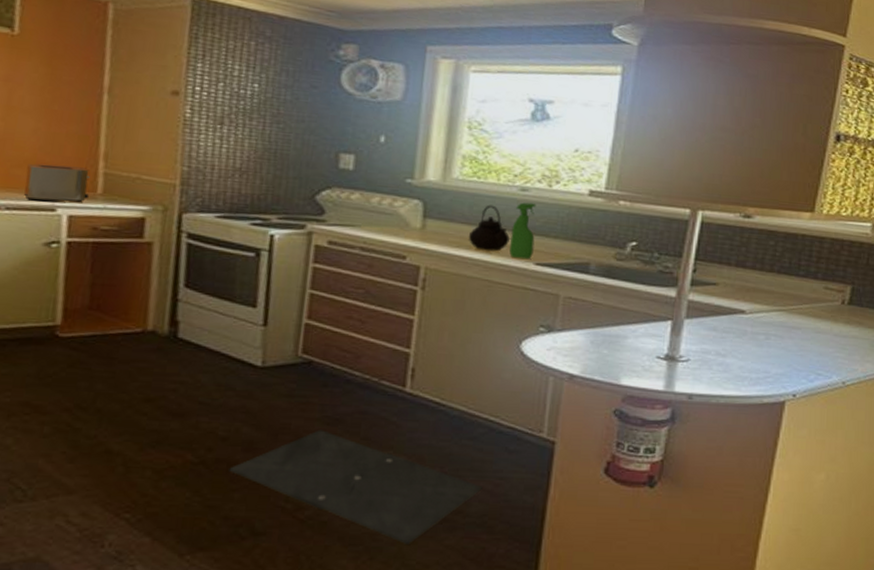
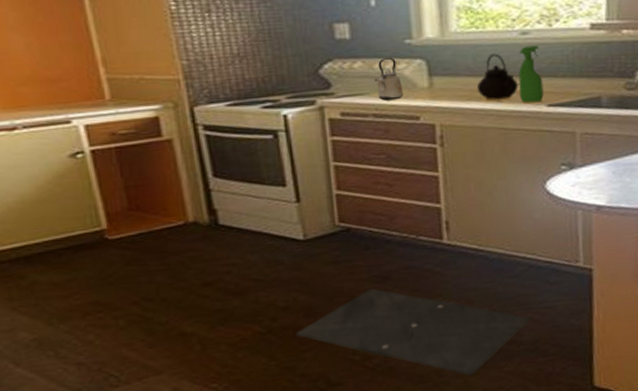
toaster: present [24,163,90,203] -> none [31,76,99,116]
kettle: none [368,194,395,237] -> present [374,58,403,101]

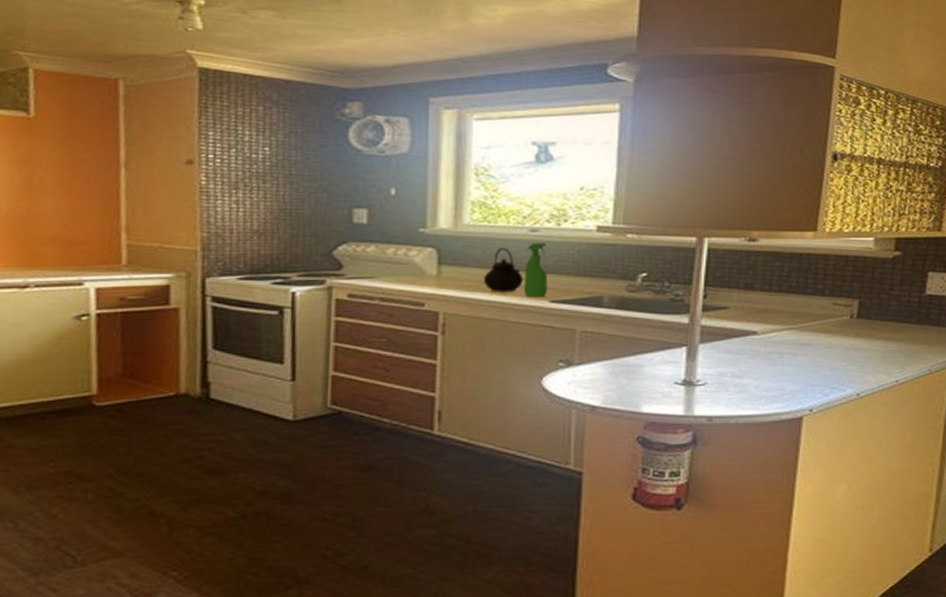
door mat: present [295,288,531,376] -> none [269,477,515,582]
kettle: present [374,58,403,101] -> none [385,245,411,285]

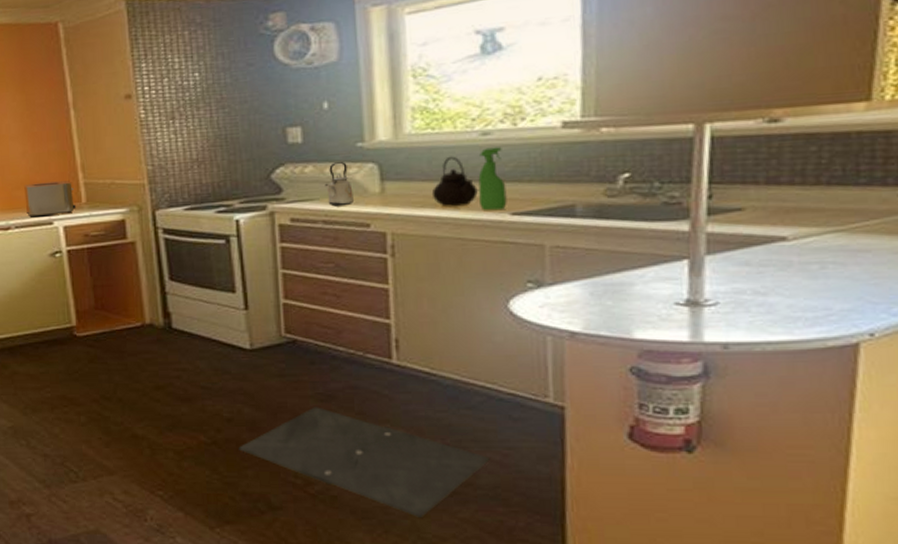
toaster: none [51,240,114,277] -> present [24,181,76,217]
door mat: none [269,477,515,582] -> present [239,407,490,518]
kettle: none [385,245,411,285] -> present [324,162,354,207]

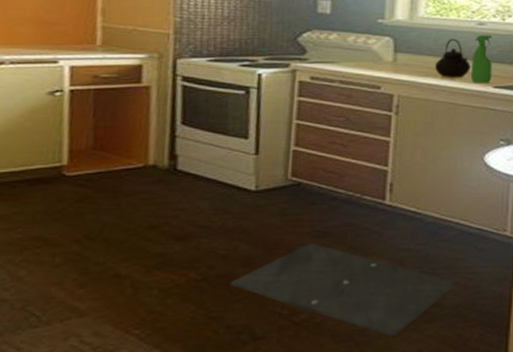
toaster: present [24,181,76,217] -> none [27,21,89,55]
kettle: present [324,162,354,207] -> none [345,33,370,70]

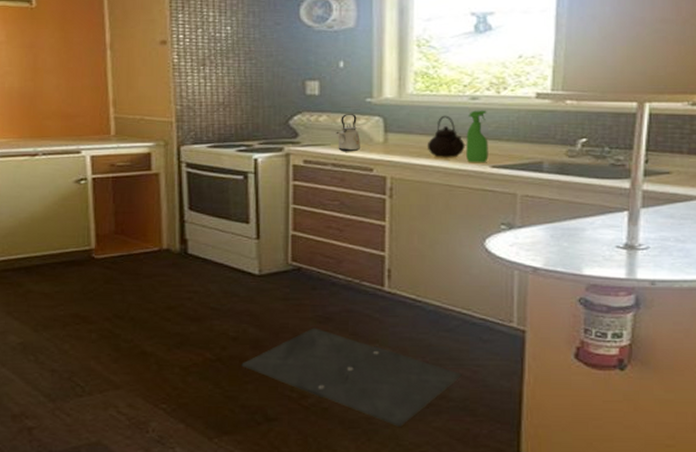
kettle: none [345,33,370,70] -> present [336,114,360,152]

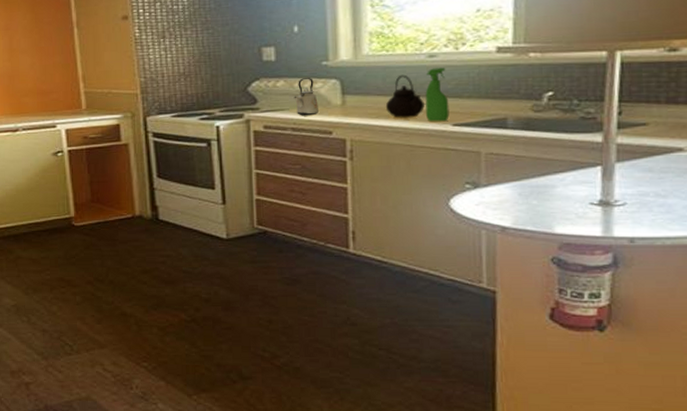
door mat: present [241,328,462,427] -> none [215,289,432,387]

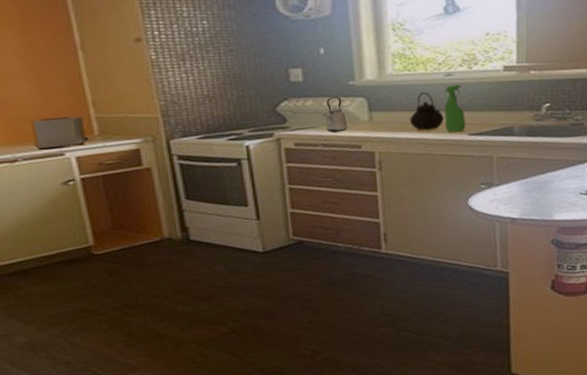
toaster: none [31,90,77,121] -> present [31,115,88,150]

